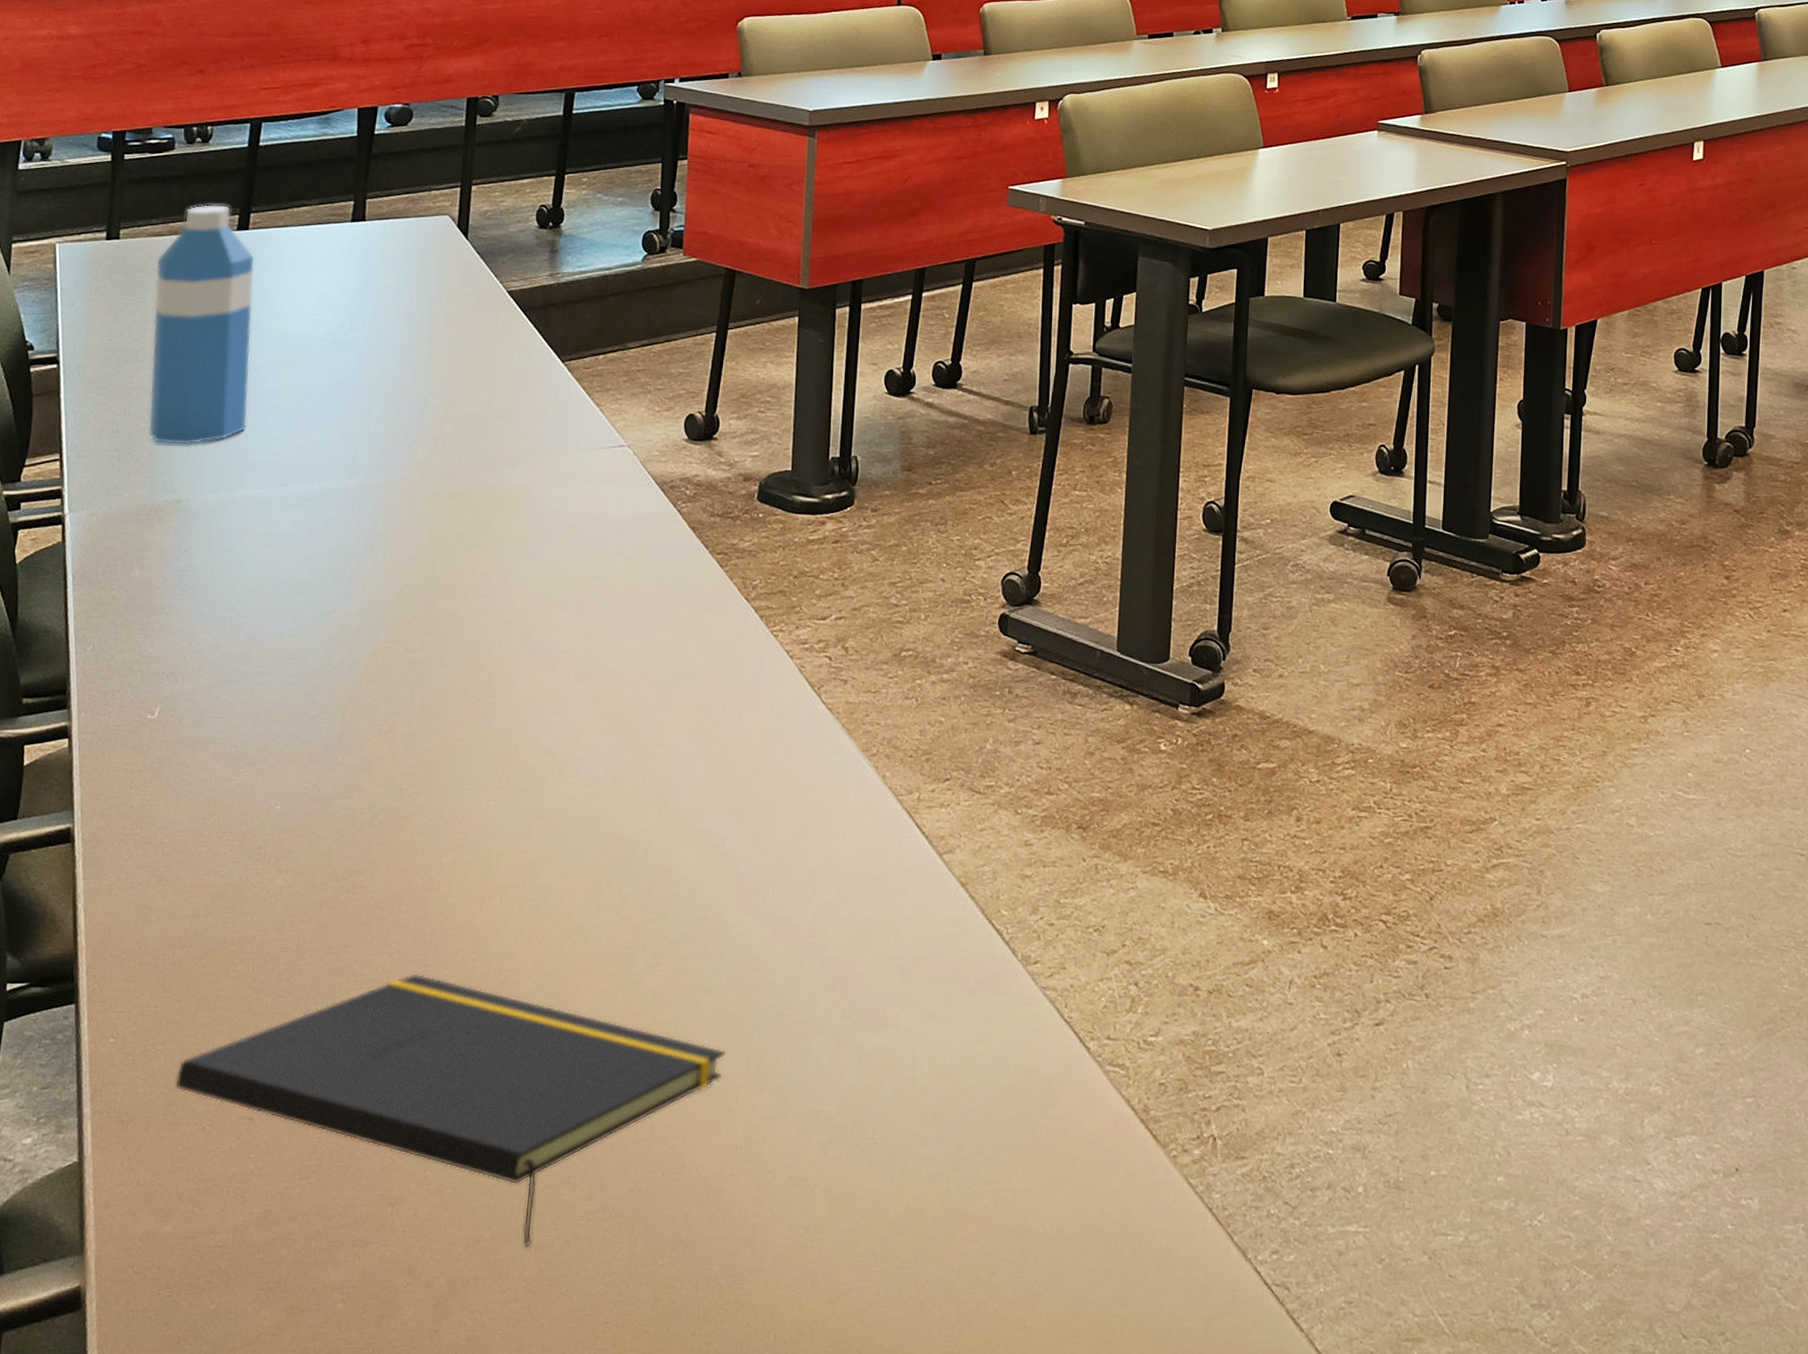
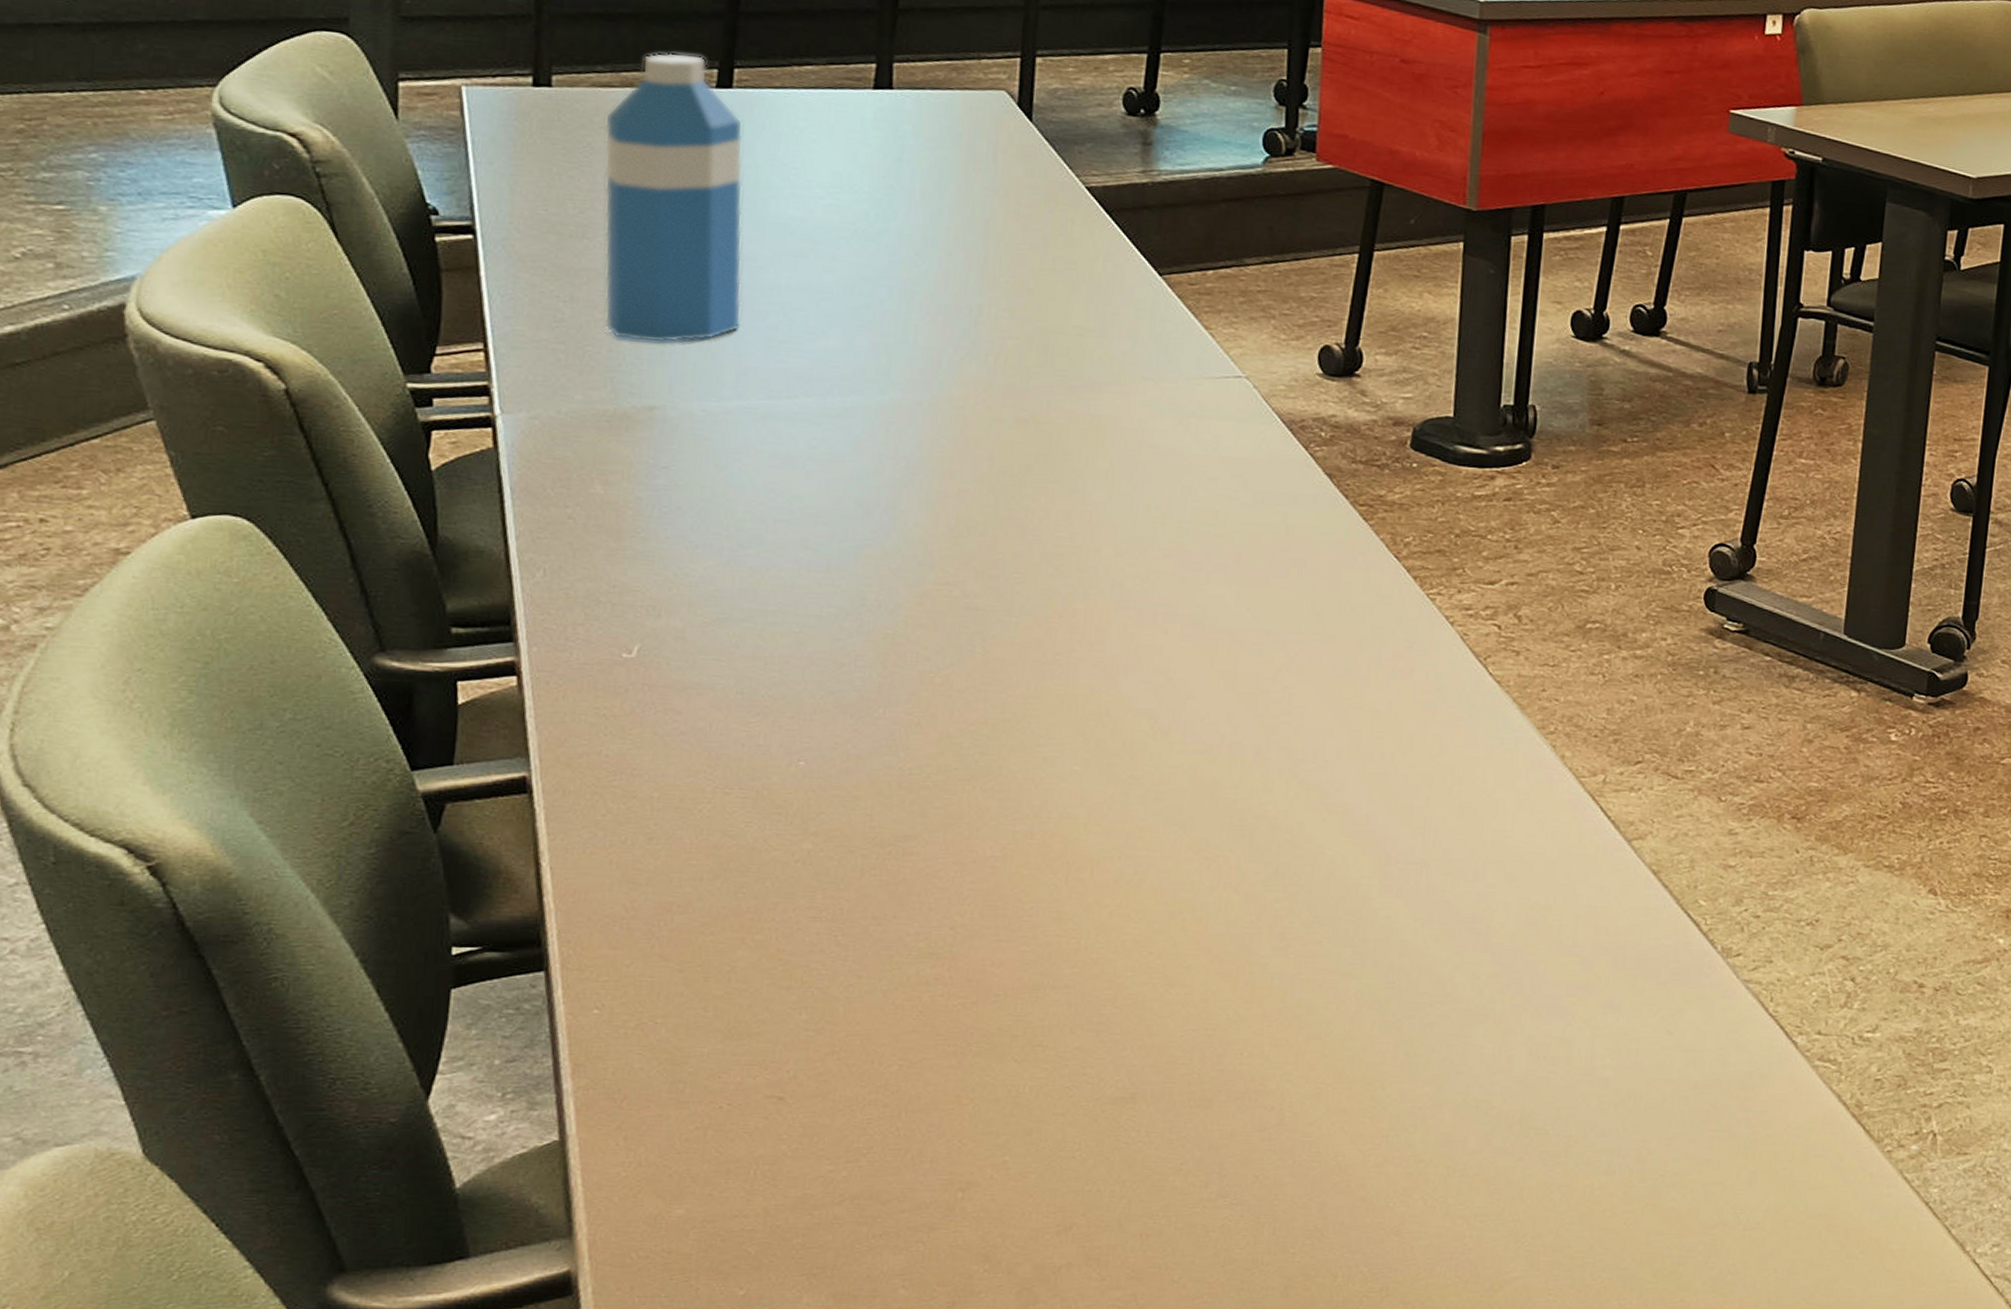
notepad: present [174,973,725,1248] -> none [680,948,1369,1235]

